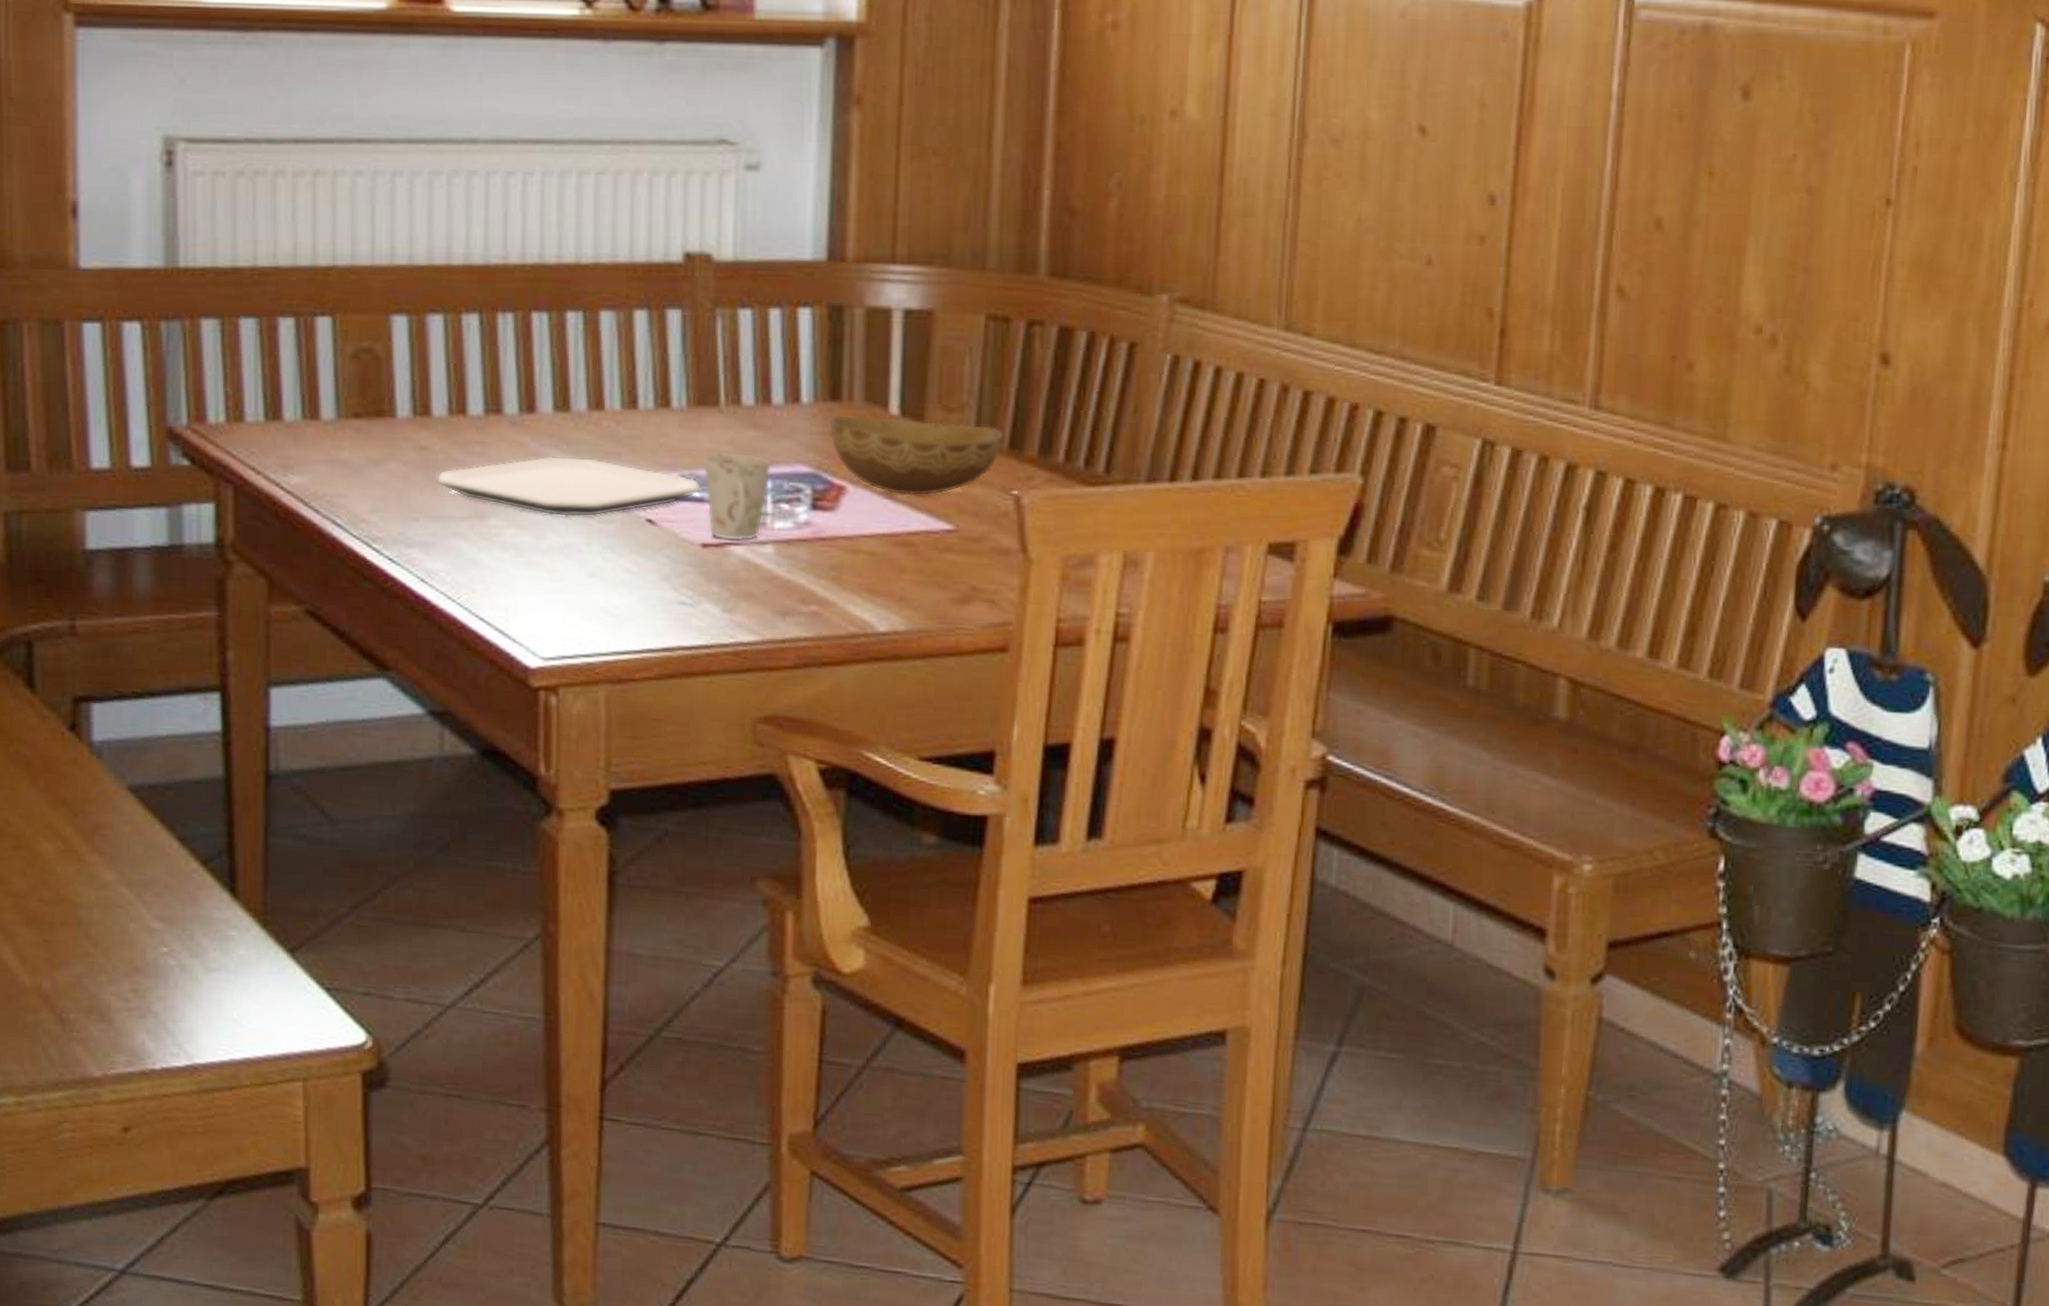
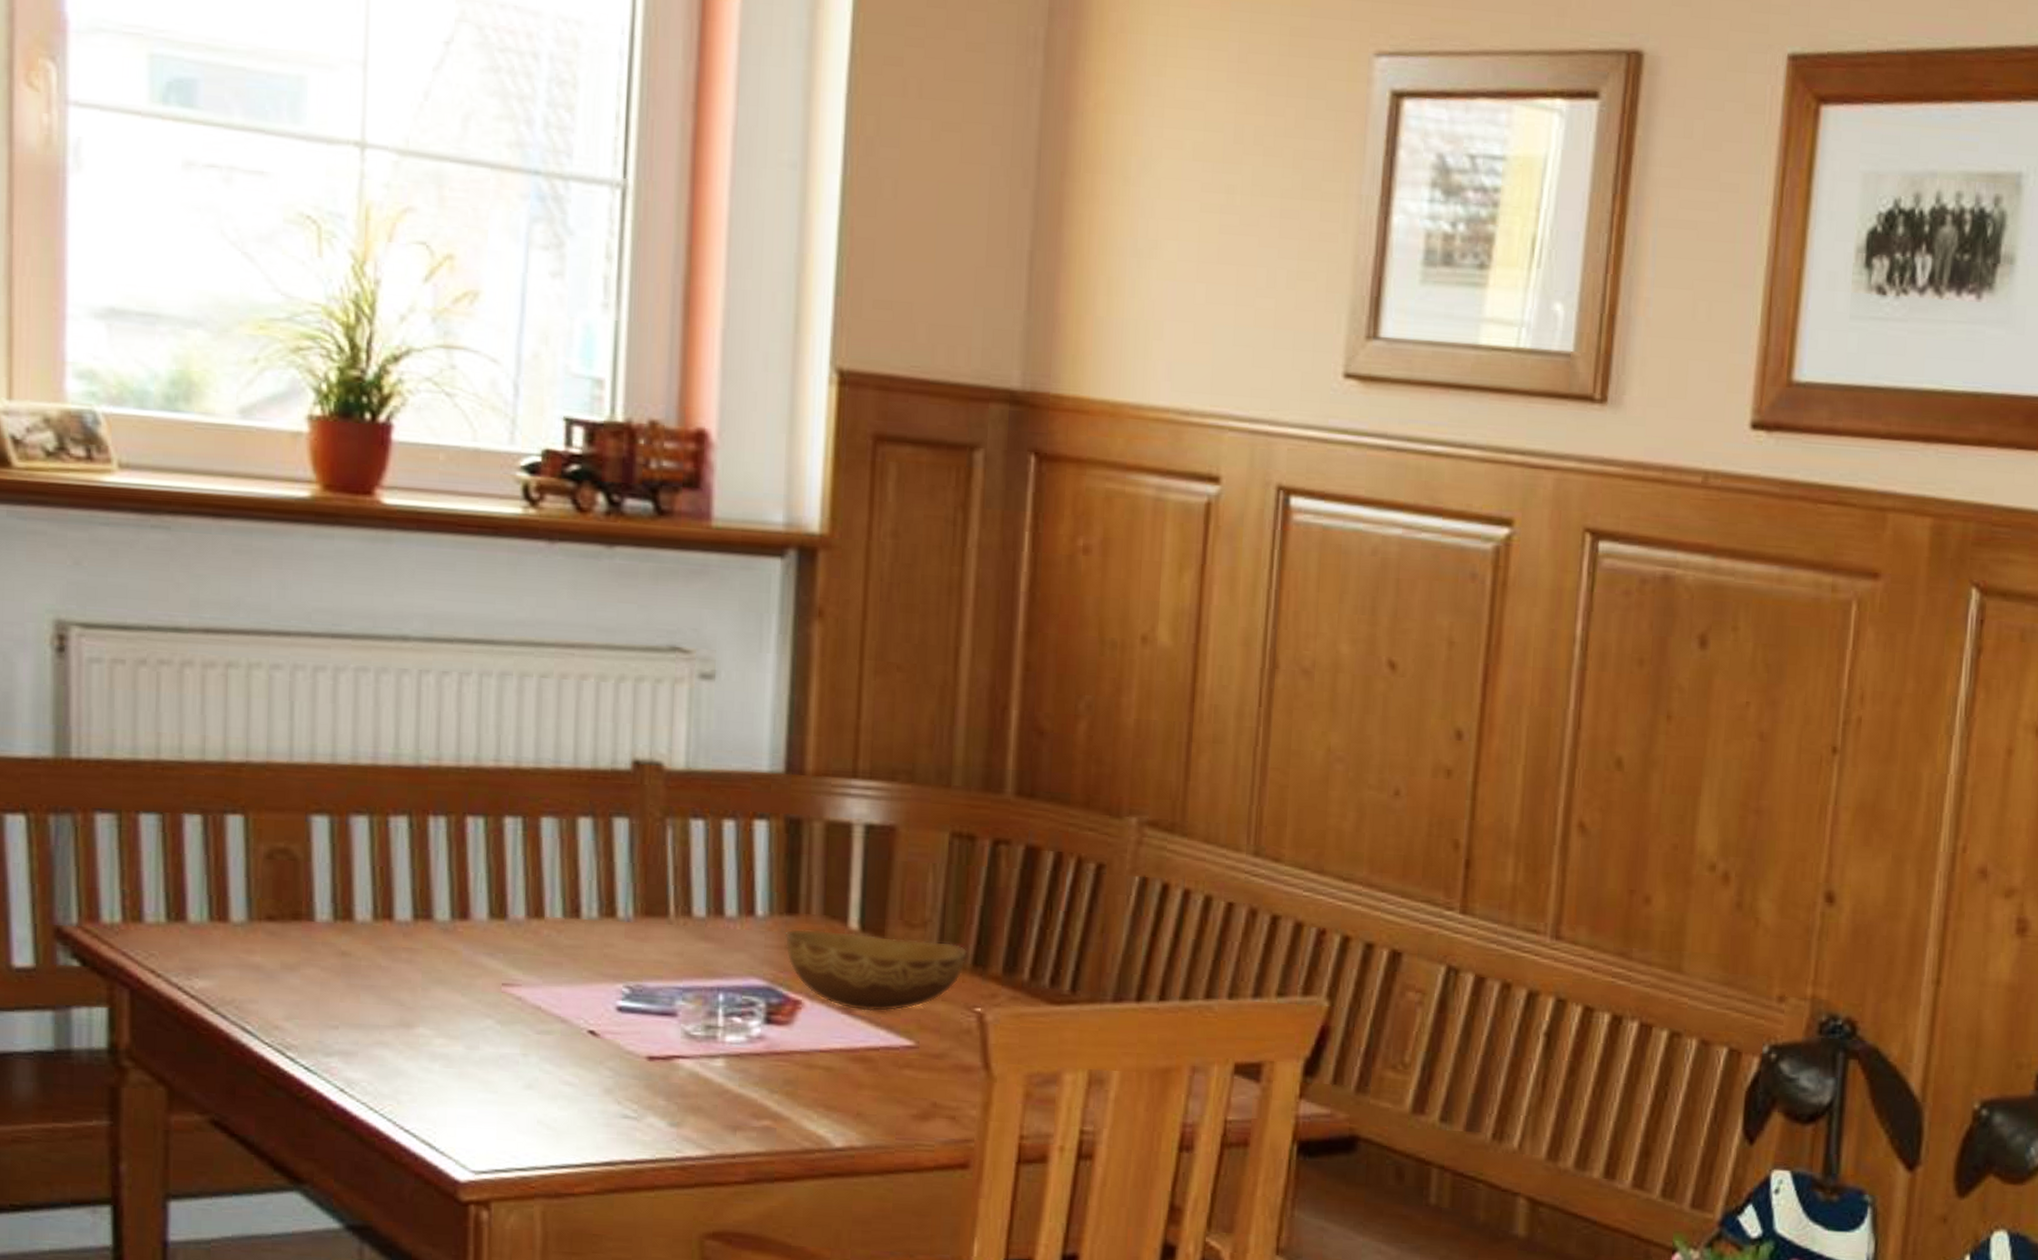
plate: present [437,456,701,517] -> none [359,964,648,1028]
mug: present [703,452,771,541] -> none [650,964,723,1054]

